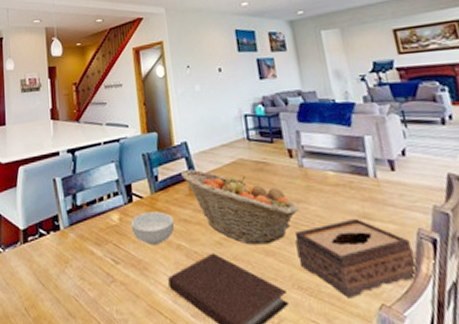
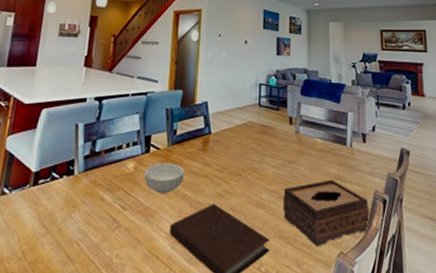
fruit basket: present [181,169,299,245] -> none [198,126,290,198]

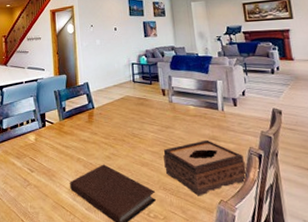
cereal bowl: present [144,163,185,194] -> none [43,134,76,159]

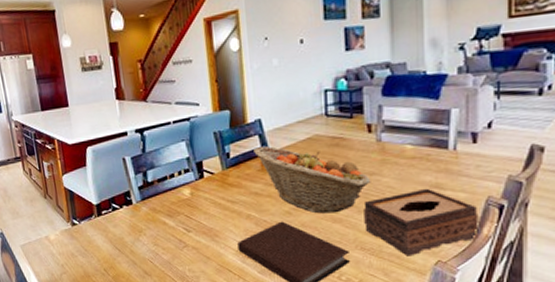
fruit basket: none [83,102,167,159] -> present [253,146,371,214]

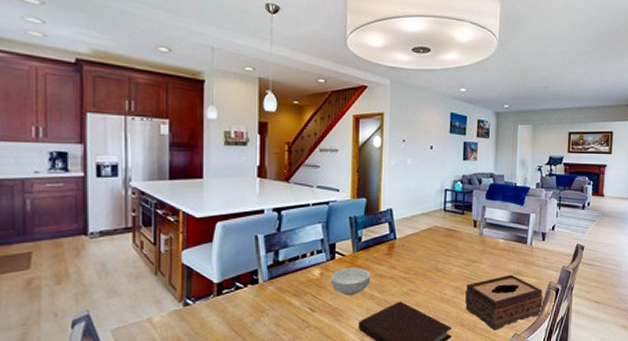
cereal bowl: none [202,186,246,216] -> present [330,268,371,296]
fruit basket: present [253,146,371,214] -> none [383,232,473,295]

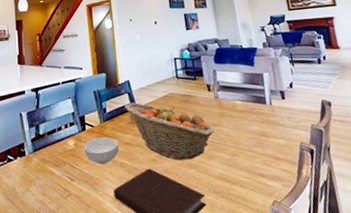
fruit basket: none [383,232,473,295] -> present [124,102,215,161]
tissue box: present [465,274,543,331] -> none [212,136,300,198]

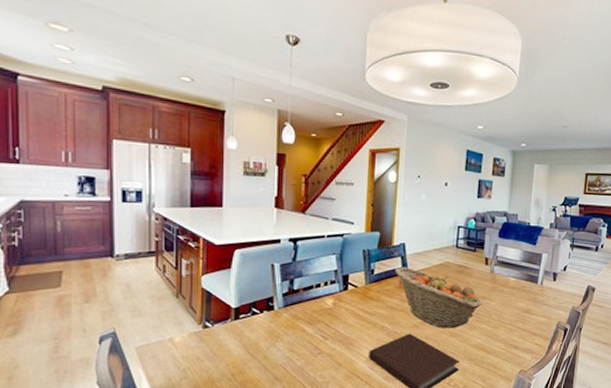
cereal bowl: present [84,137,119,165] -> none [343,299,382,326]

